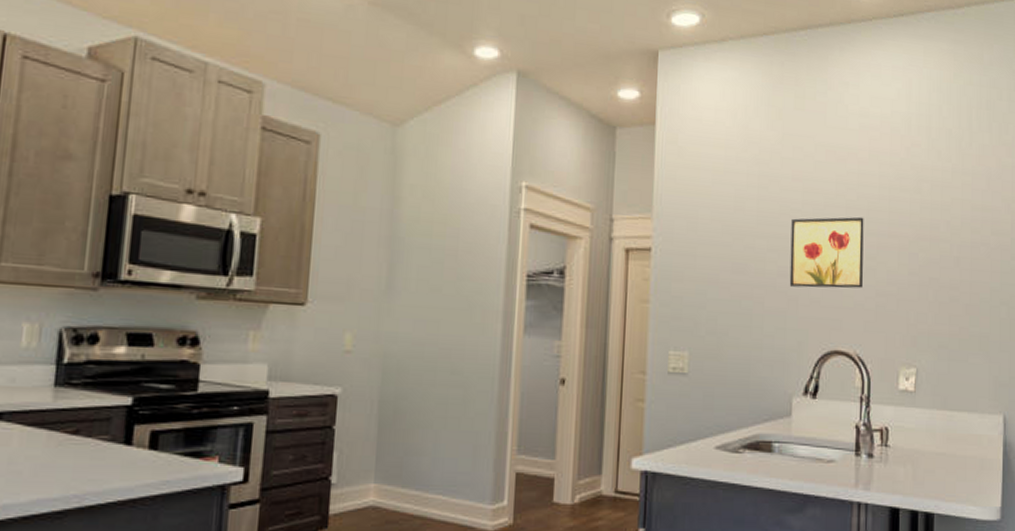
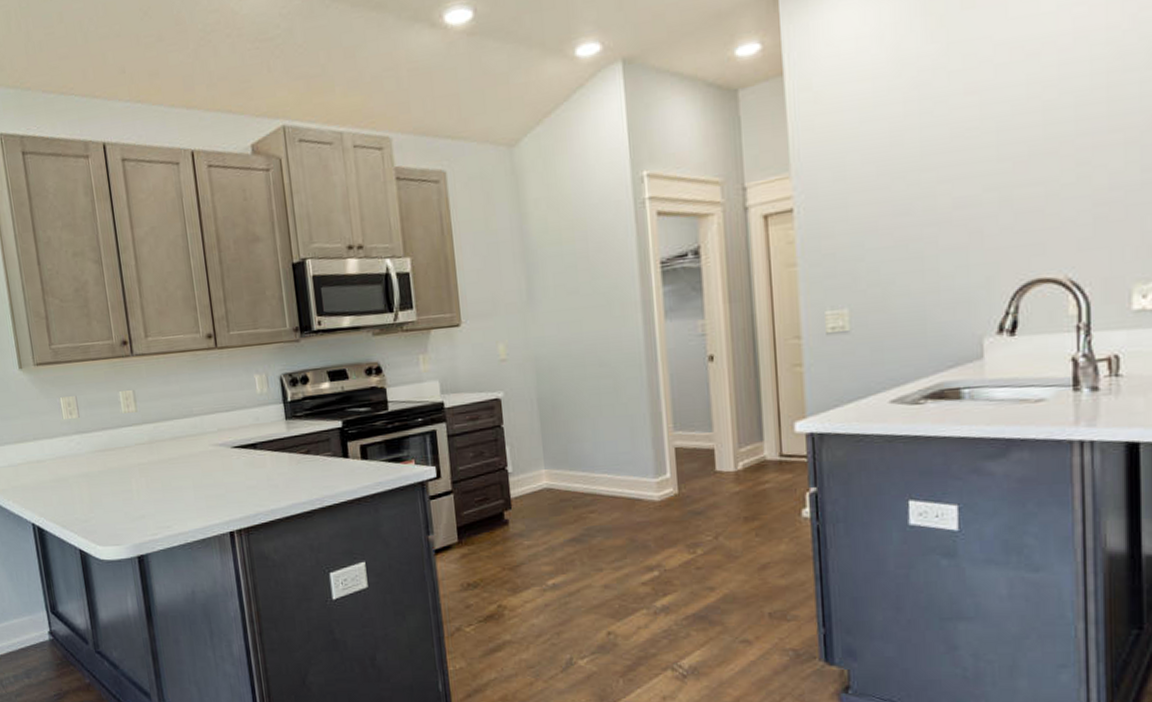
wall art: present [789,216,864,289] -> none [967,116,1074,218]

